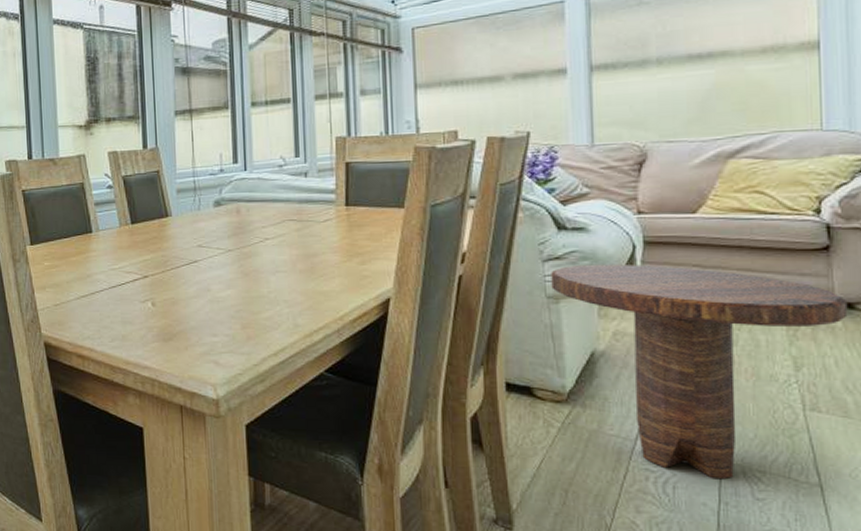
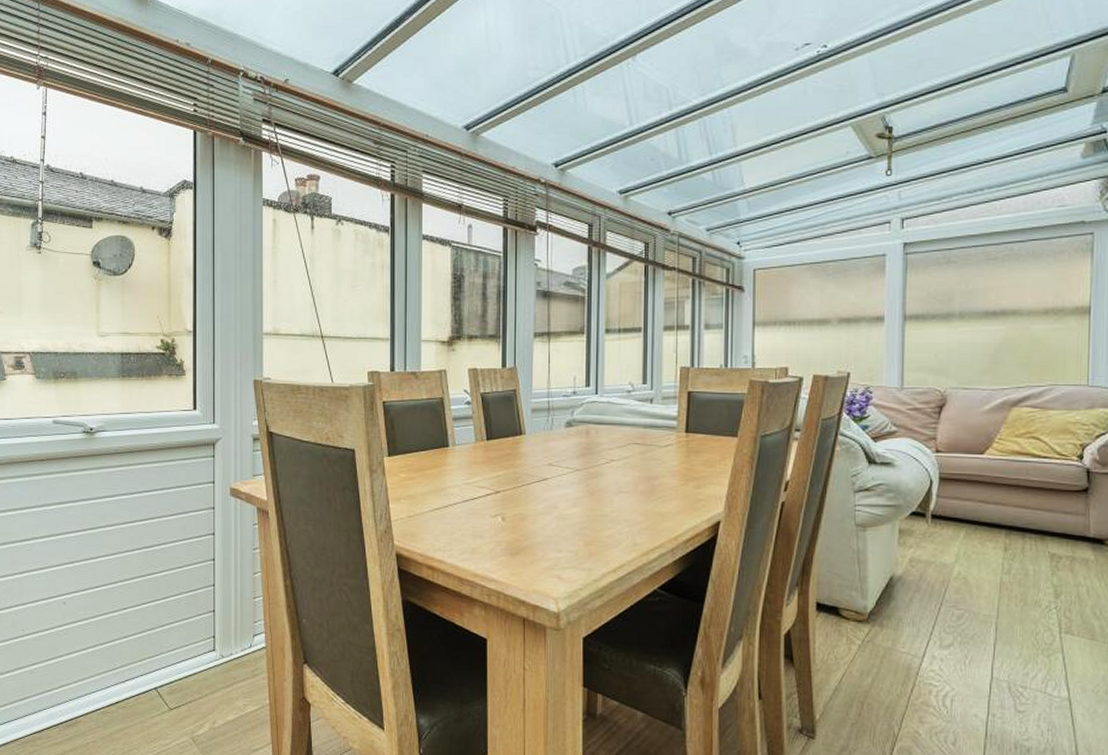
side table: present [551,263,848,479] -> none [860,496,1100,693]

